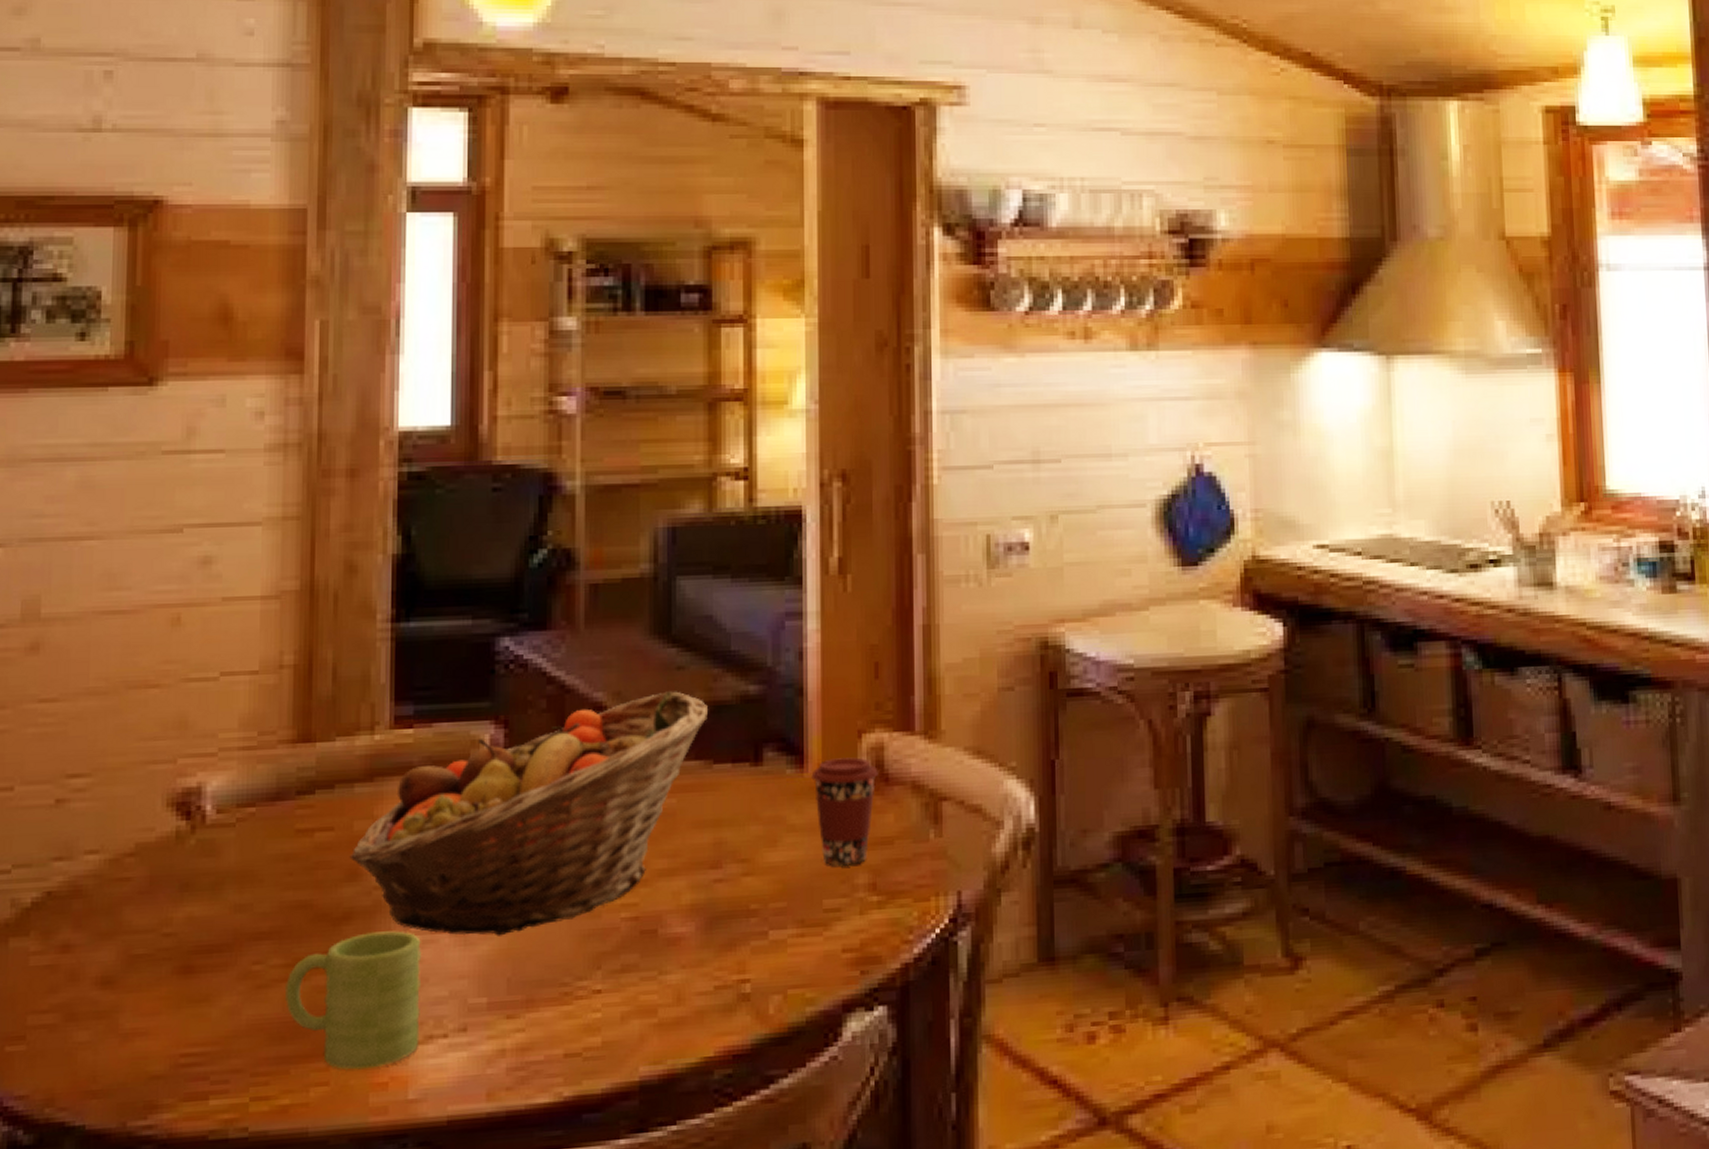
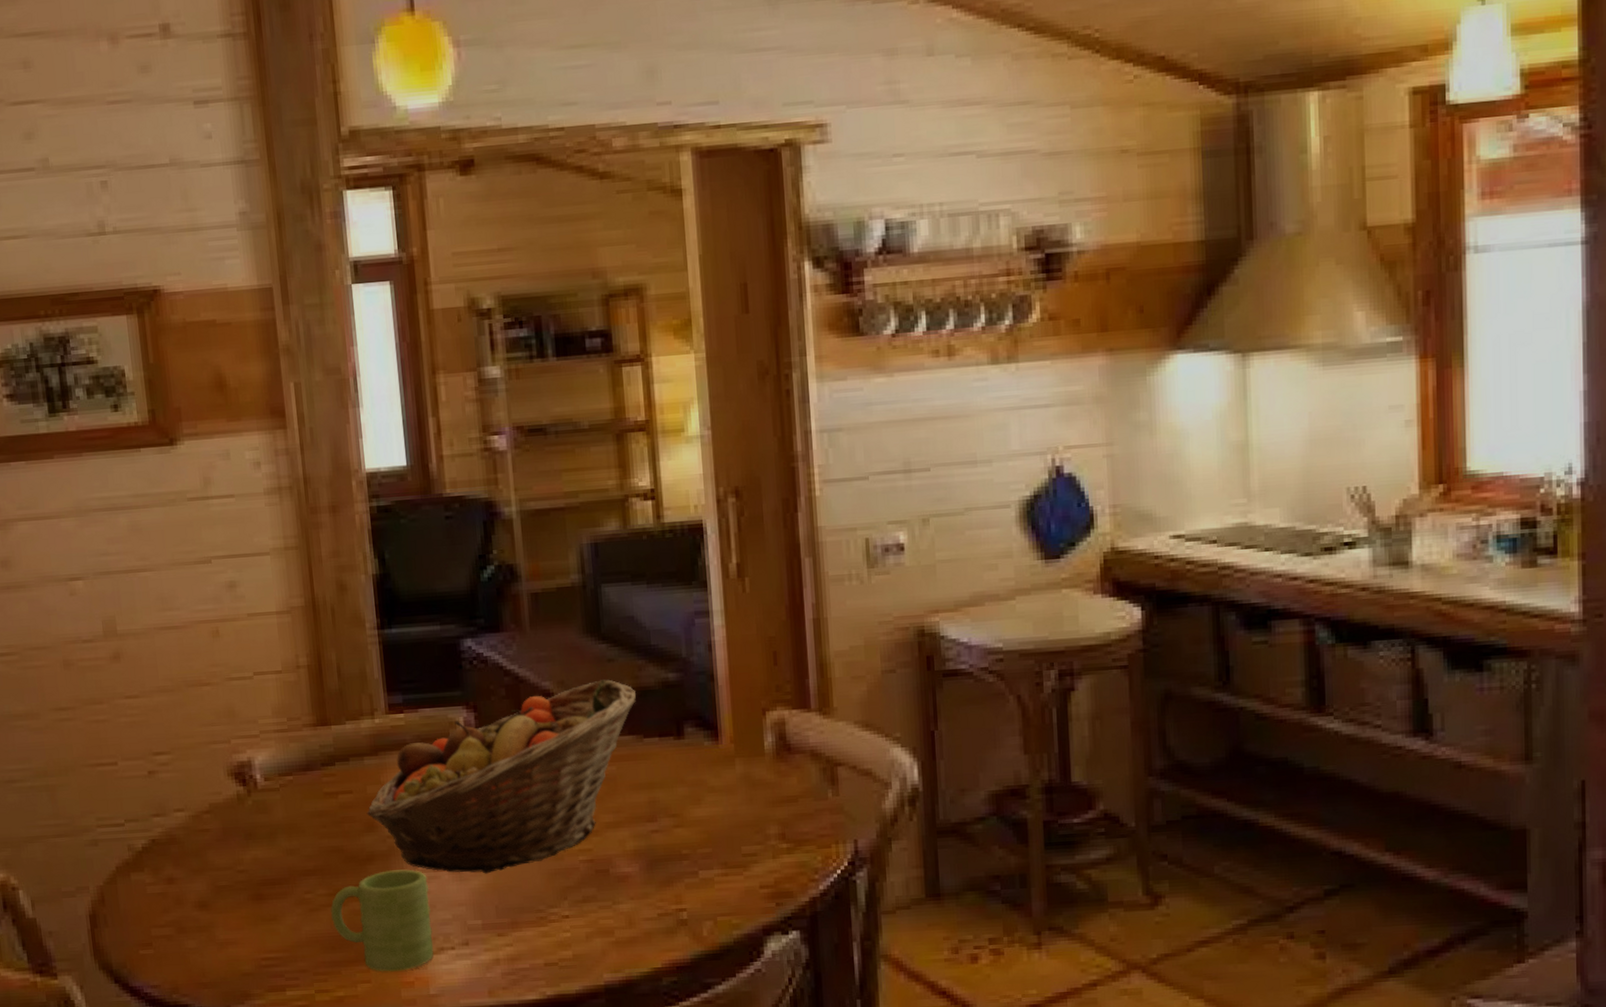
coffee cup: present [811,756,878,867] -> none [725,730,782,820]

